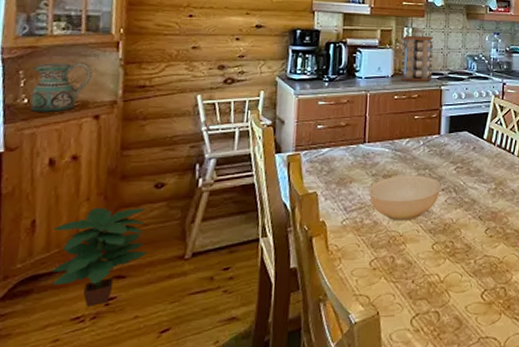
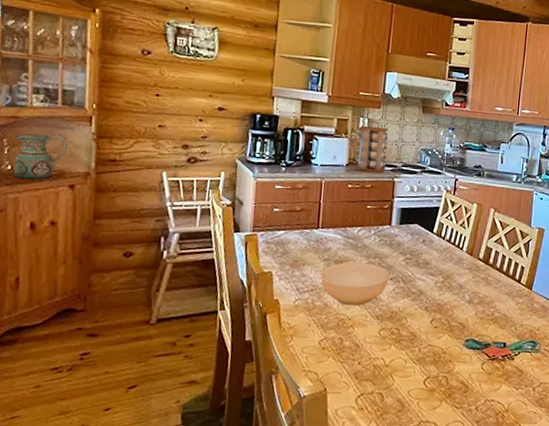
potted plant: present [52,207,146,306] -> none [34,270,116,359]

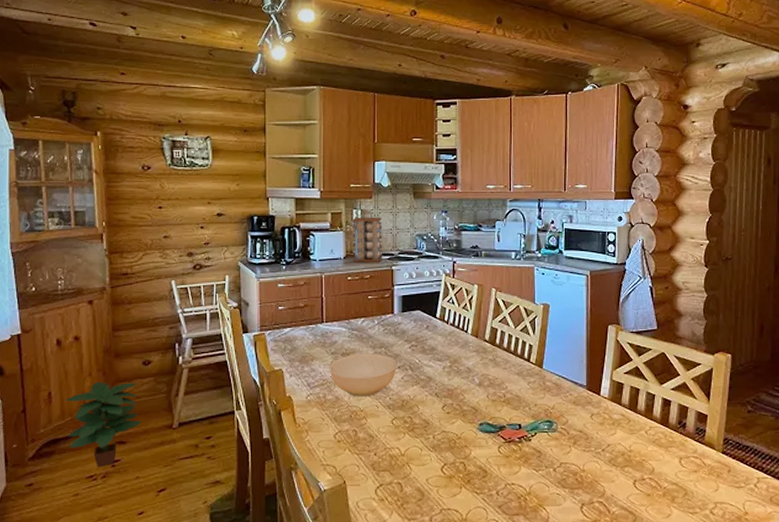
ceramic pitcher: present [12,132,69,180] -> none [36,254,84,298]
potted plant: none [34,270,116,359] -> present [65,382,141,467]

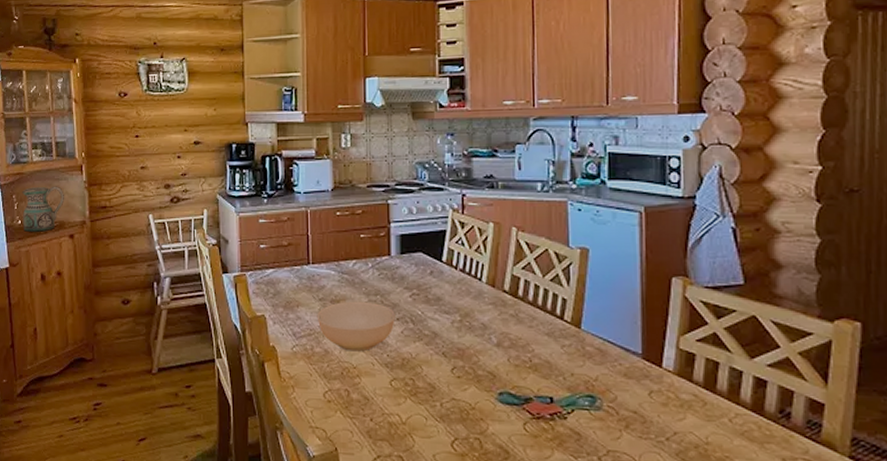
ceramic pitcher: none [36,254,84,298] -> present [22,186,65,232]
potted plant: present [65,382,141,467] -> none [49,319,121,409]
spice rack: present [352,211,383,263] -> none [341,135,377,196]

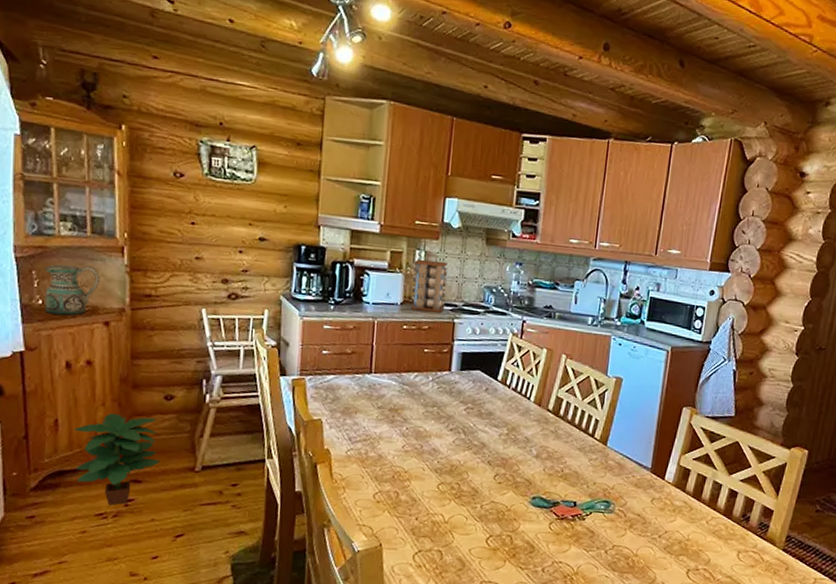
potted plant: none [49,319,121,409] -> present [73,413,159,505]
bowl: present [317,301,395,352] -> none [374,410,449,458]
spice rack: none [341,135,377,196] -> present [411,253,448,313]

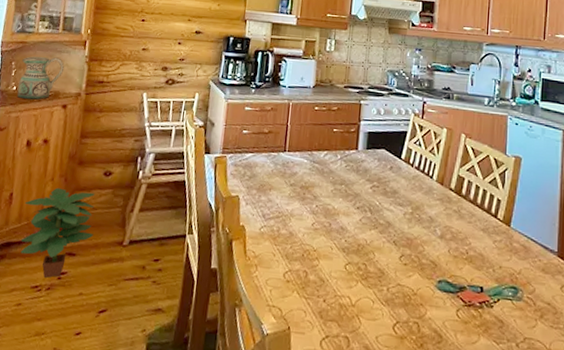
spice rack: present [411,253,448,313] -> none [322,41,356,95]

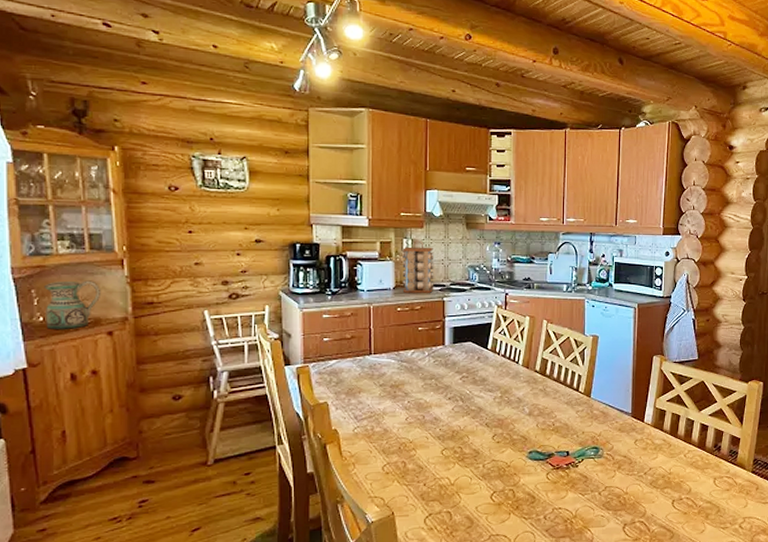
potted plant: present [20,187,95,278] -> none [82,418,171,508]
spice rack: none [322,41,356,95] -> present [402,240,434,294]

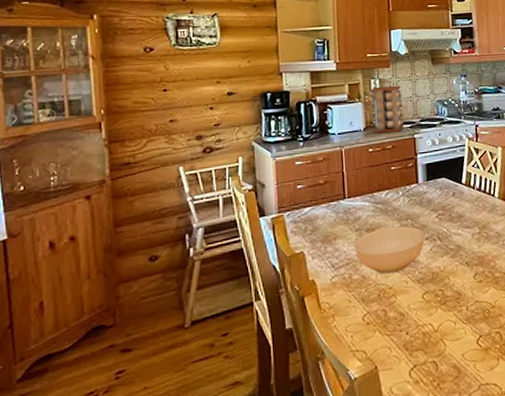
ceramic pitcher: present [44,280,102,329] -> none [25,146,80,198]
bowl: none [377,385,447,429] -> present [353,226,425,274]

